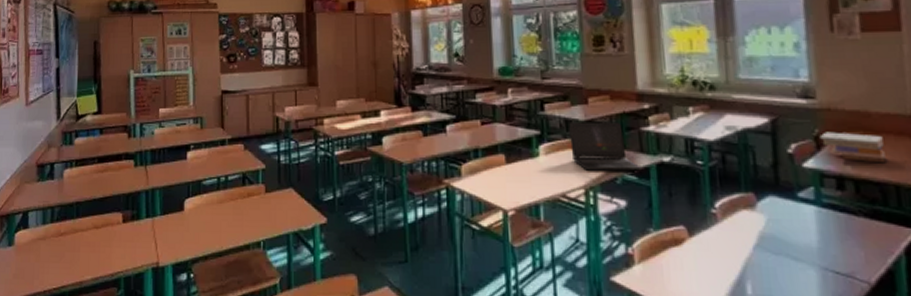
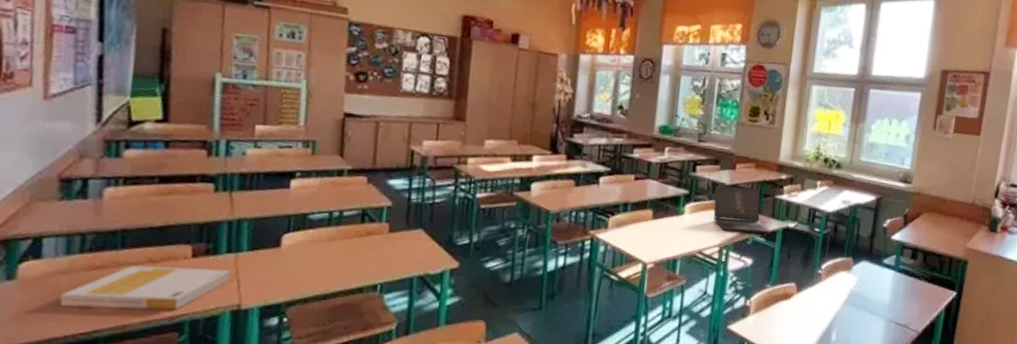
book: none [40,231,150,268] -> present [59,265,231,310]
books: present [819,132,886,164] -> none [908,211,950,240]

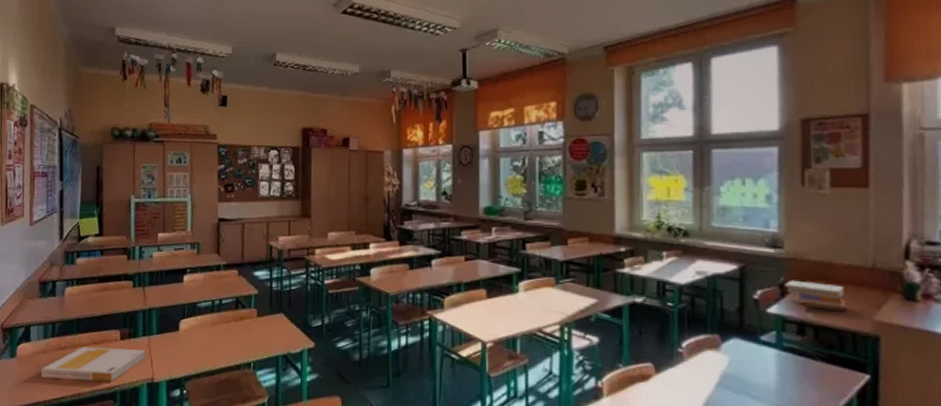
laptop computer: present [713,185,770,235] -> none [548,261,614,311]
books: none [908,211,950,240] -> present [784,280,845,312]

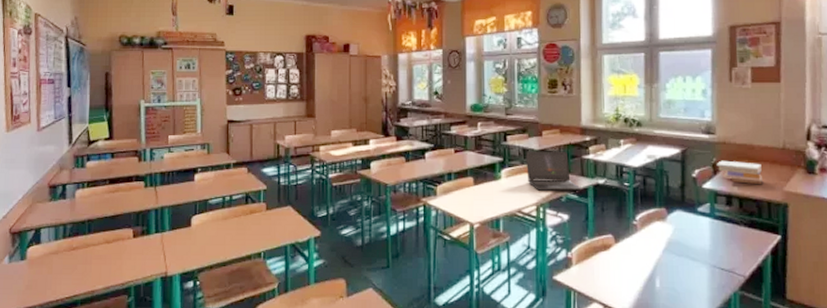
book: present [40,346,146,382] -> none [52,246,159,278]
laptop computer: none [548,261,614,311] -> present [526,151,581,192]

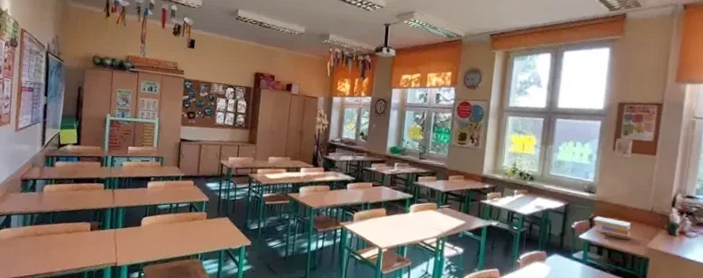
laptop computer: present [526,151,581,192] -> none [432,191,477,231]

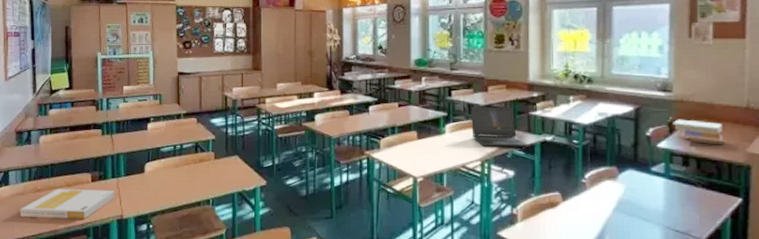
book: none [18,234,112,264] -> present [20,188,115,219]
laptop computer: none [432,191,477,231] -> present [471,106,528,149]

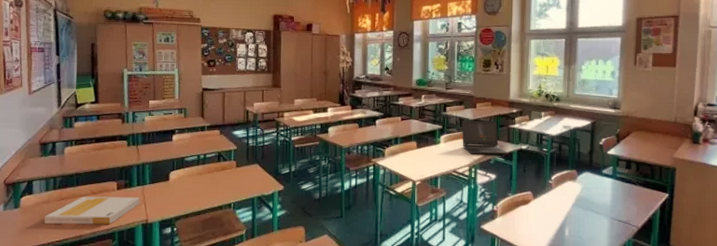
books: present [673,119,723,146] -> none [620,131,656,152]

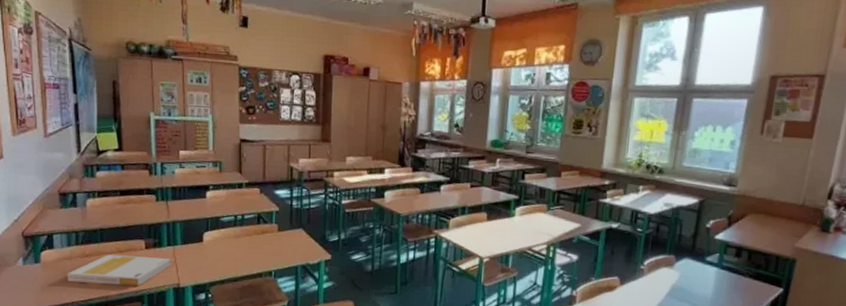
laptop computer: present [462,120,507,156] -> none [541,190,594,235]

